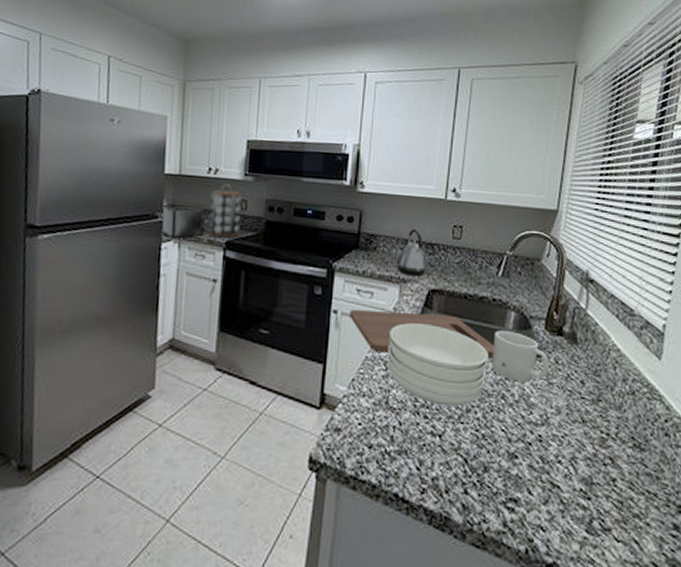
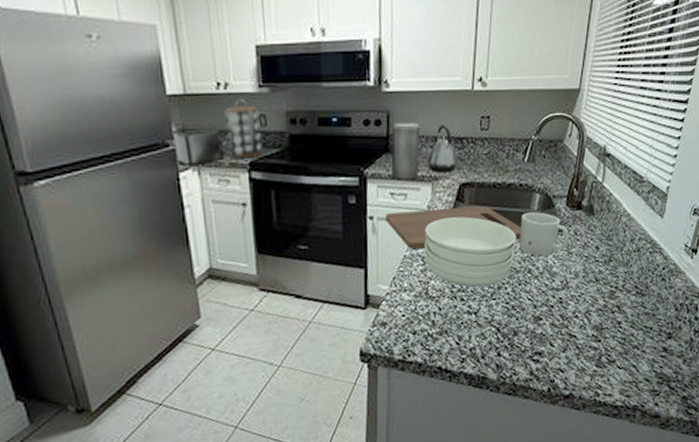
canister: none [359,221,392,280] -> present [391,121,421,181]

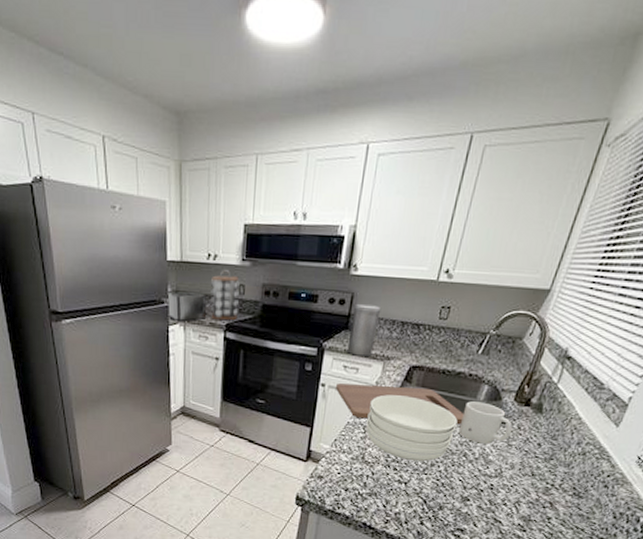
kettle: present [427,124,457,173] -> none [382,310,411,354]

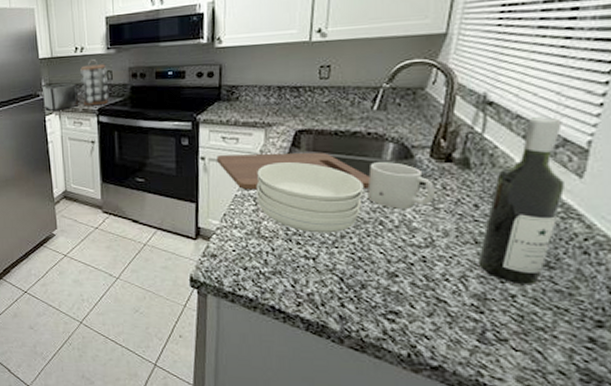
canister: present [347,303,381,357] -> none [223,73,254,127]
bottle: none [530,373,616,510] -> present [478,117,566,284]

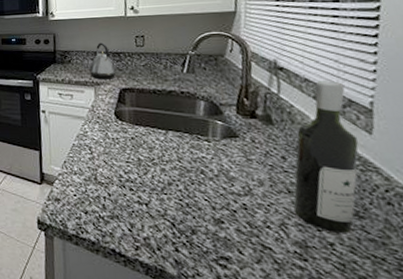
cutting board: present [217,153,370,190] -> none [55,109,189,141]
bowl: present [256,162,364,234] -> none [90,116,184,181]
kettle: none [259,75,293,120] -> present [88,43,116,80]
mug: present [367,162,435,209] -> none [186,117,246,160]

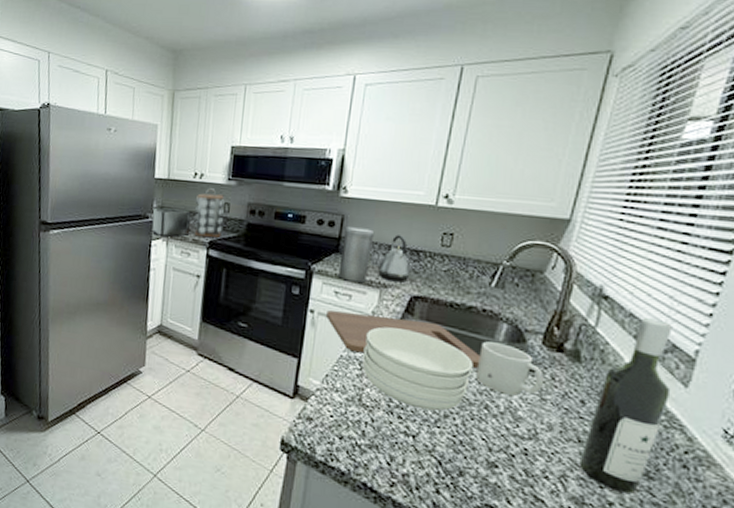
cutting board: none [55,109,189,141] -> present [326,310,481,369]
canister: none [57,41,82,85] -> present [338,226,375,283]
bowl: none [90,116,184,181] -> present [362,326,473,412]
mug: none [186,117,246,160] -> present [476,341,544,396]

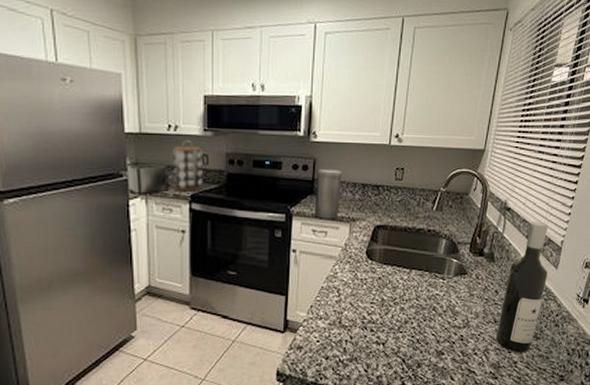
cutting board: present [326,310,481,369] -> none [307,247,428,282]
bowl: present [362,326,473,412] -> none [340,255,423,321]
kettle: present [377,234,411,283] -> none [346,173,373,215]
mug: present [476,341,544,396] -> none [426,256,471,296]

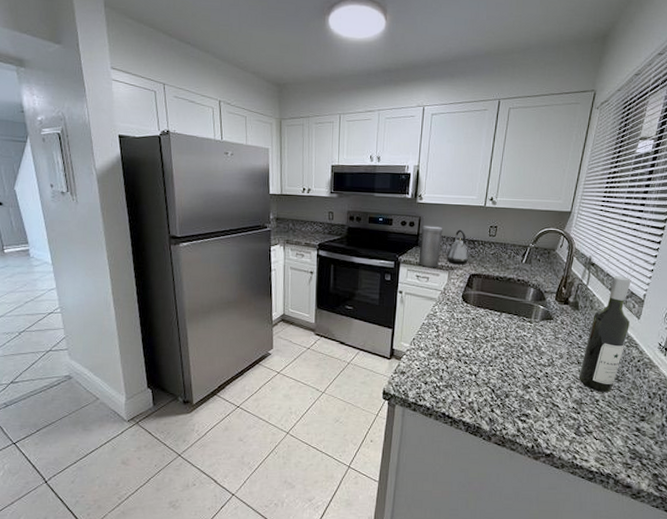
toaster: present [127,163,170,195] -> none [270,218,303,243]
spice rack: present [173,140,204,191] -> none [305,200,329,241]
kettle: none [346,173,373,215] -> present [446,229,469,265]

